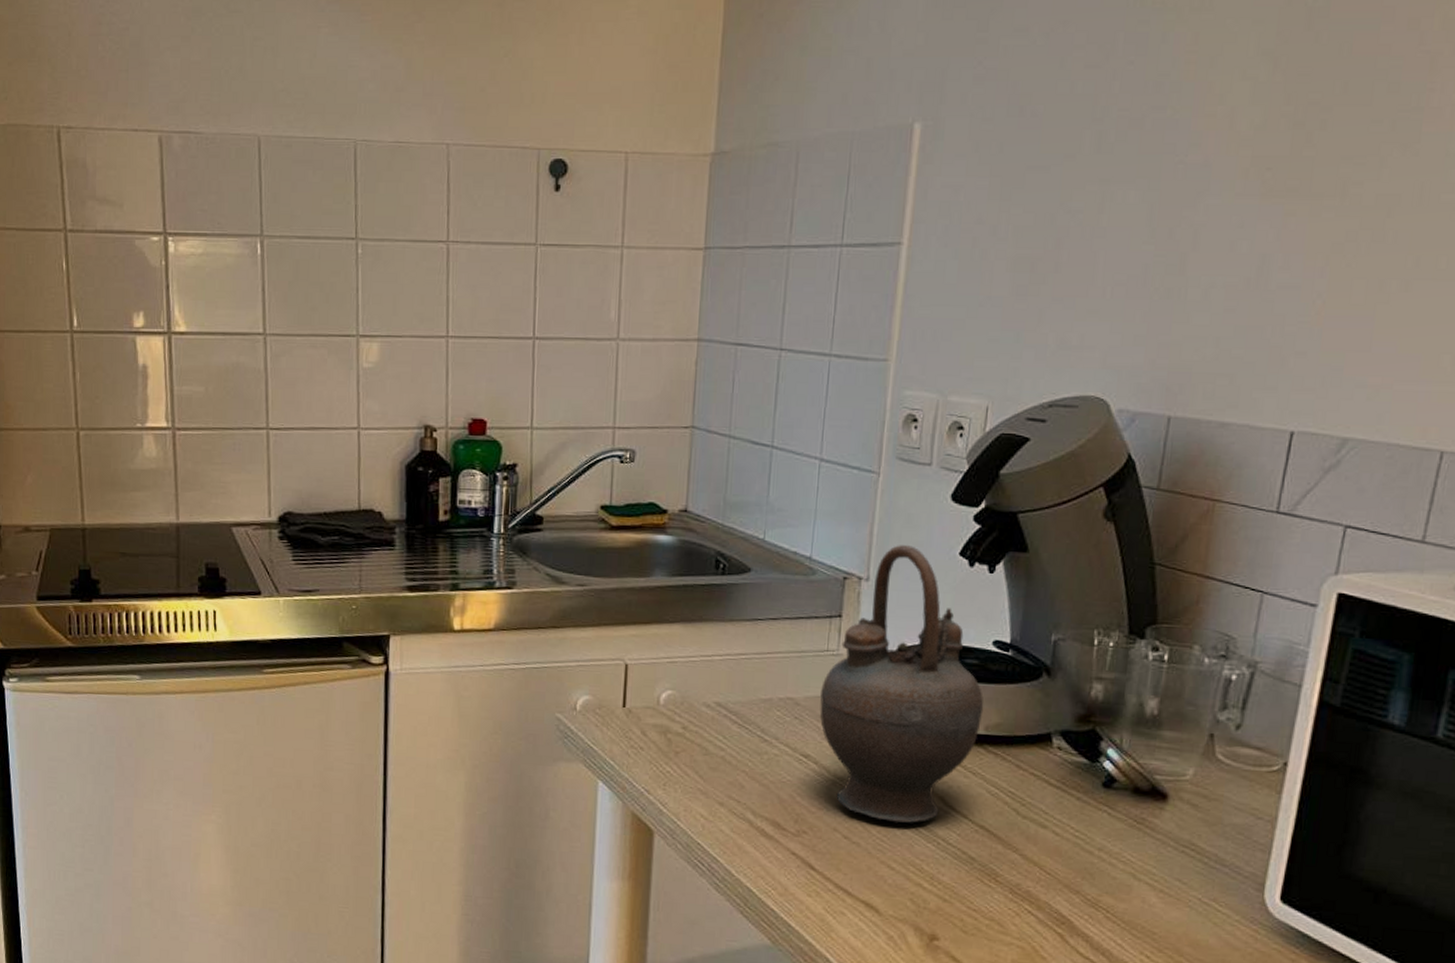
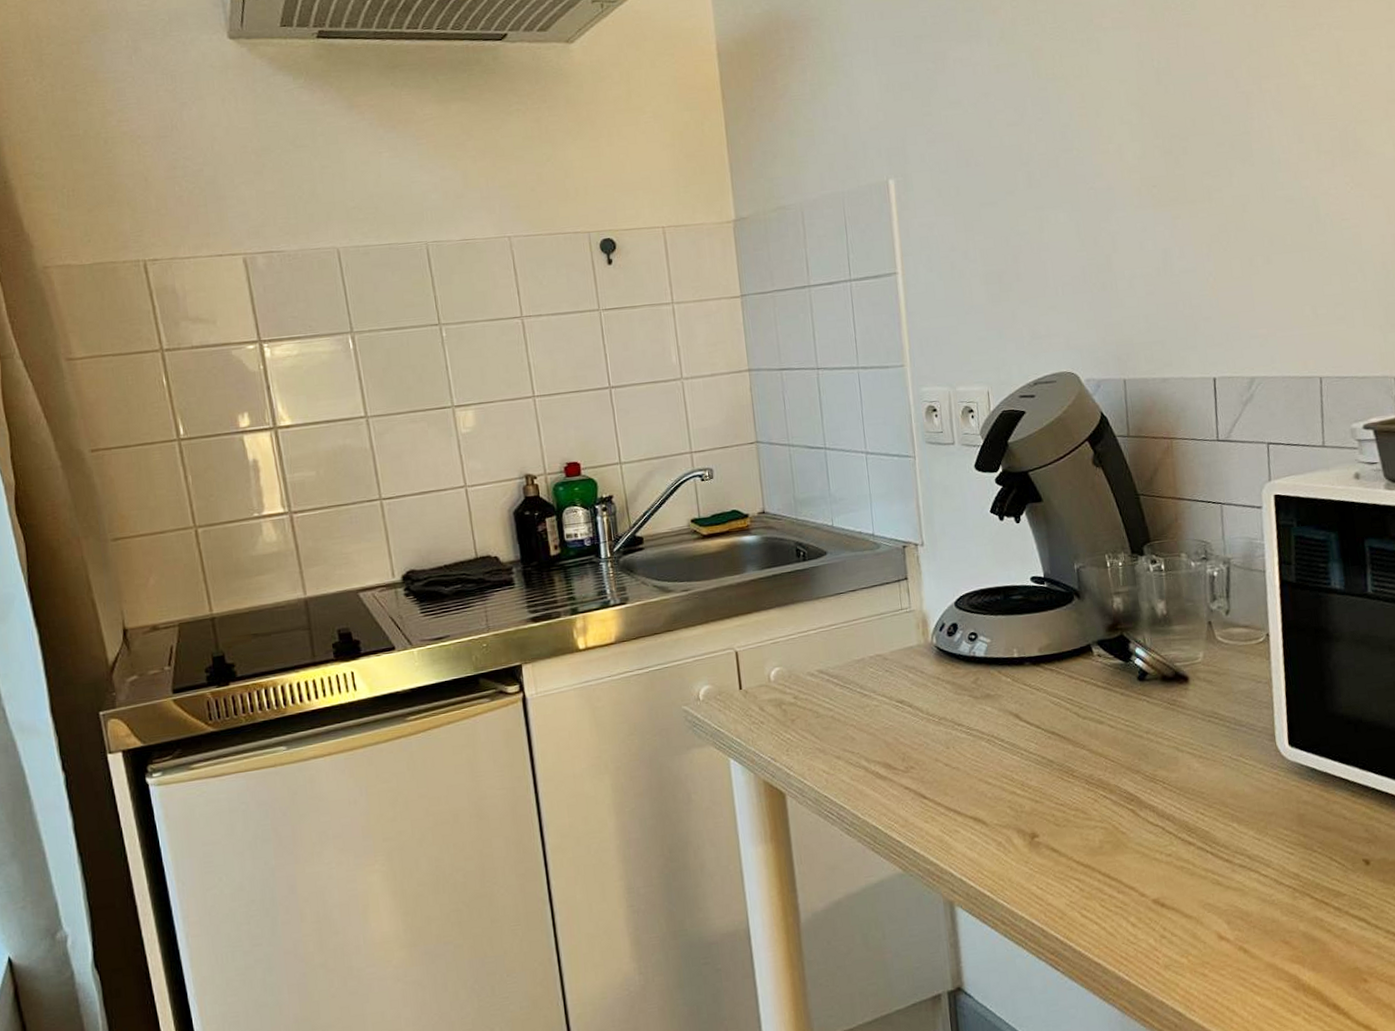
teapot: present [819,545,984,823] -> none [902,511,1035,744]

